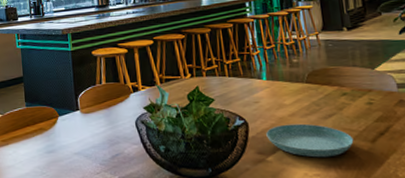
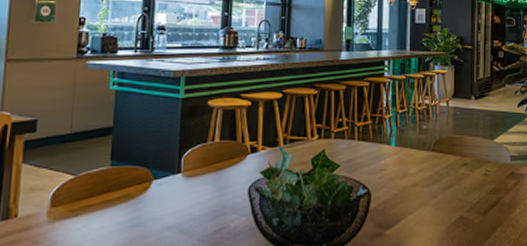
saucer: present [266,123,354,158] -> none [387,194,468,231]

